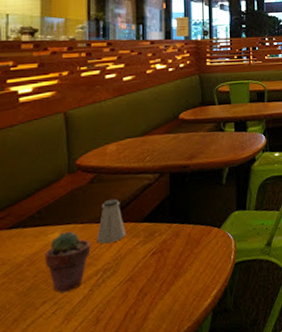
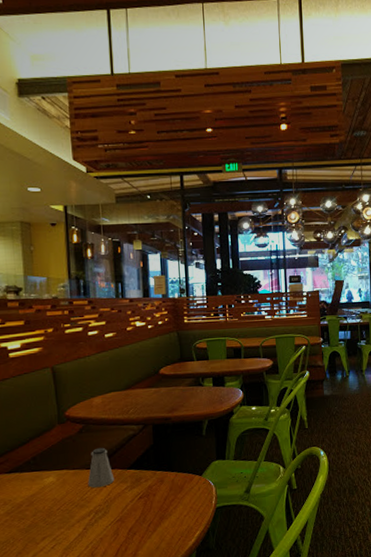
potted succulent: present [45,231,91,294] -> none [41,476,83,531]

